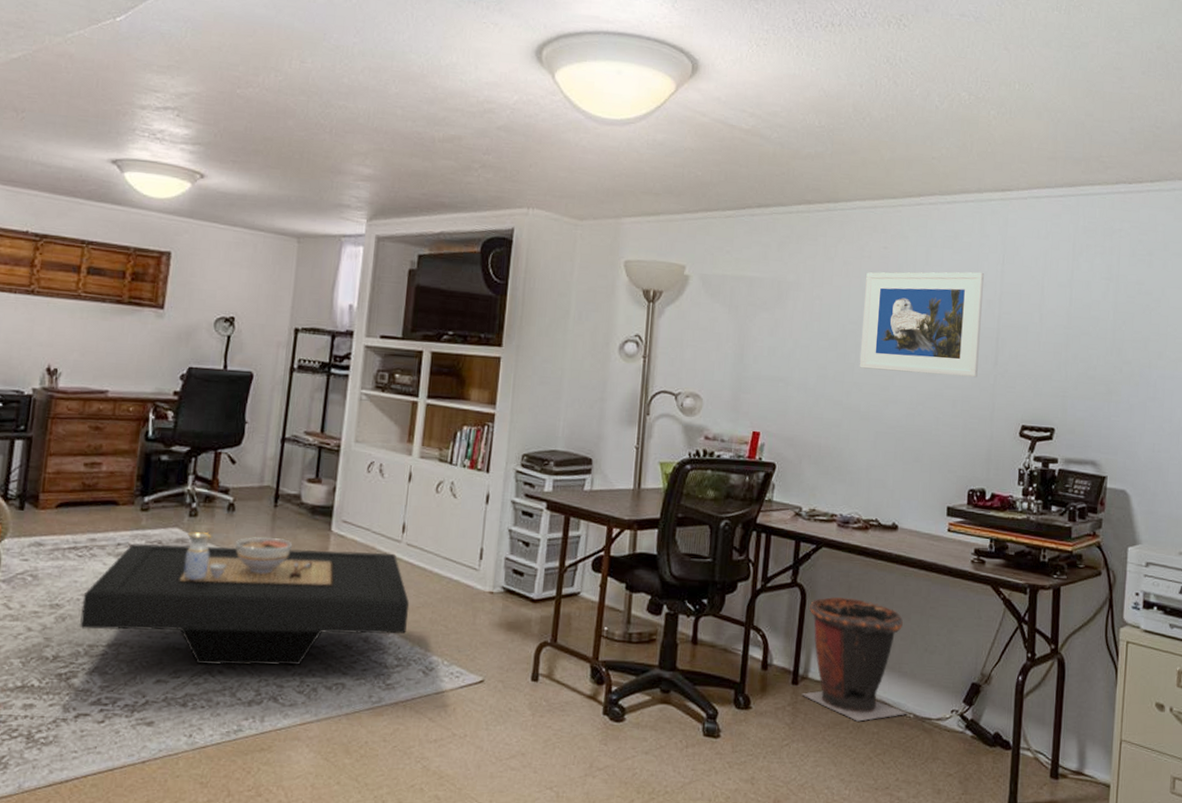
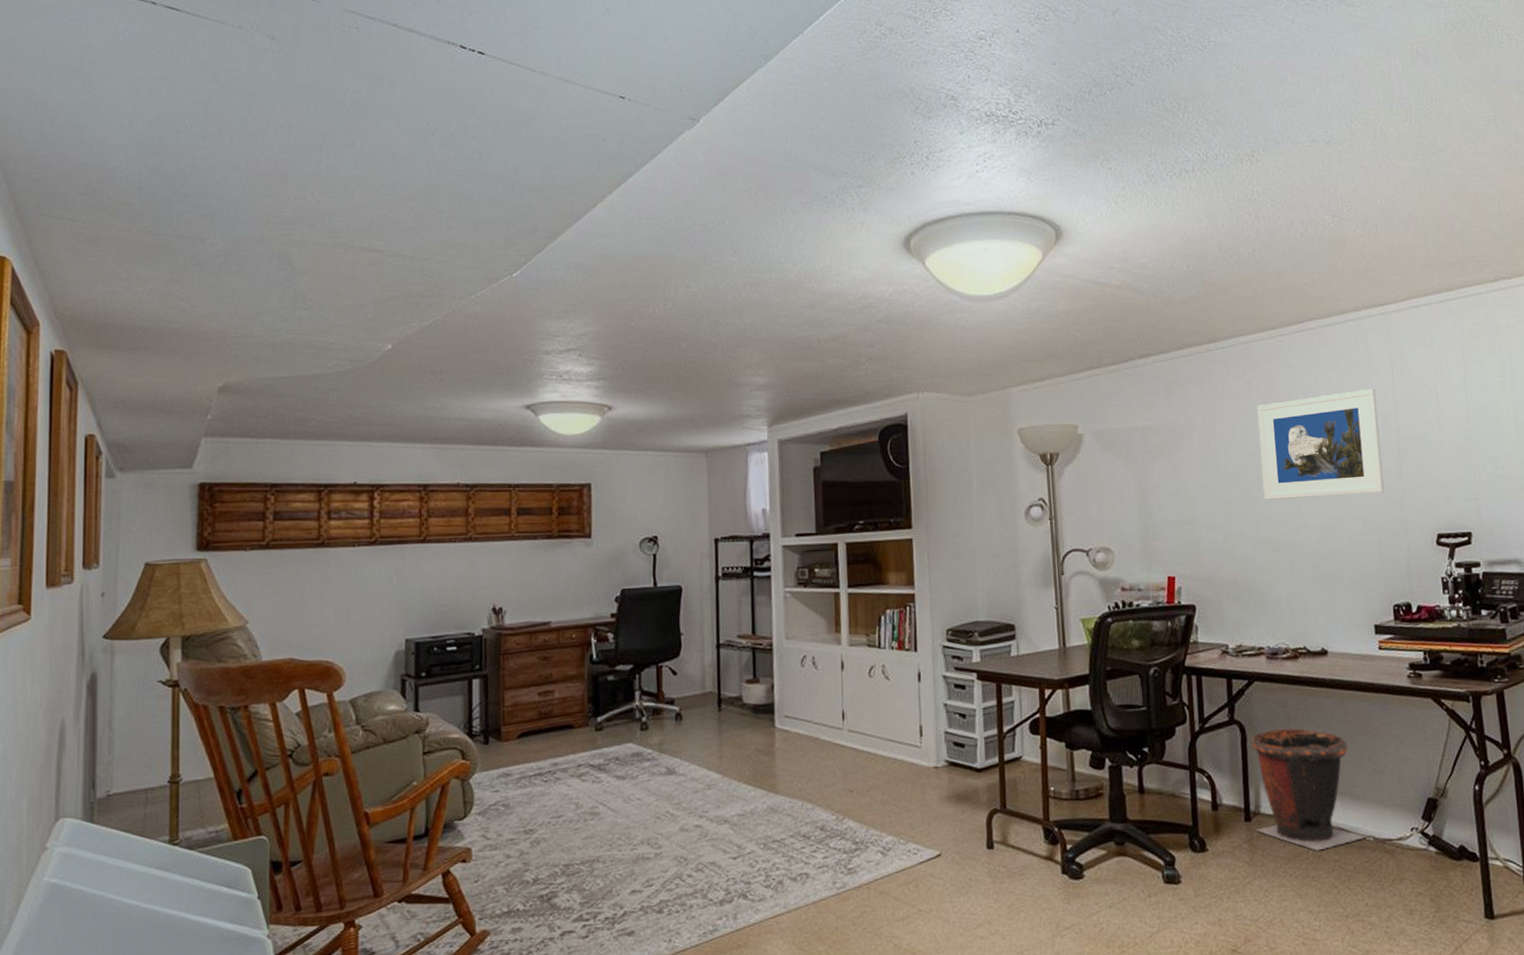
coffee table: present [79,531,410,666] -> none [553,740,860,872]

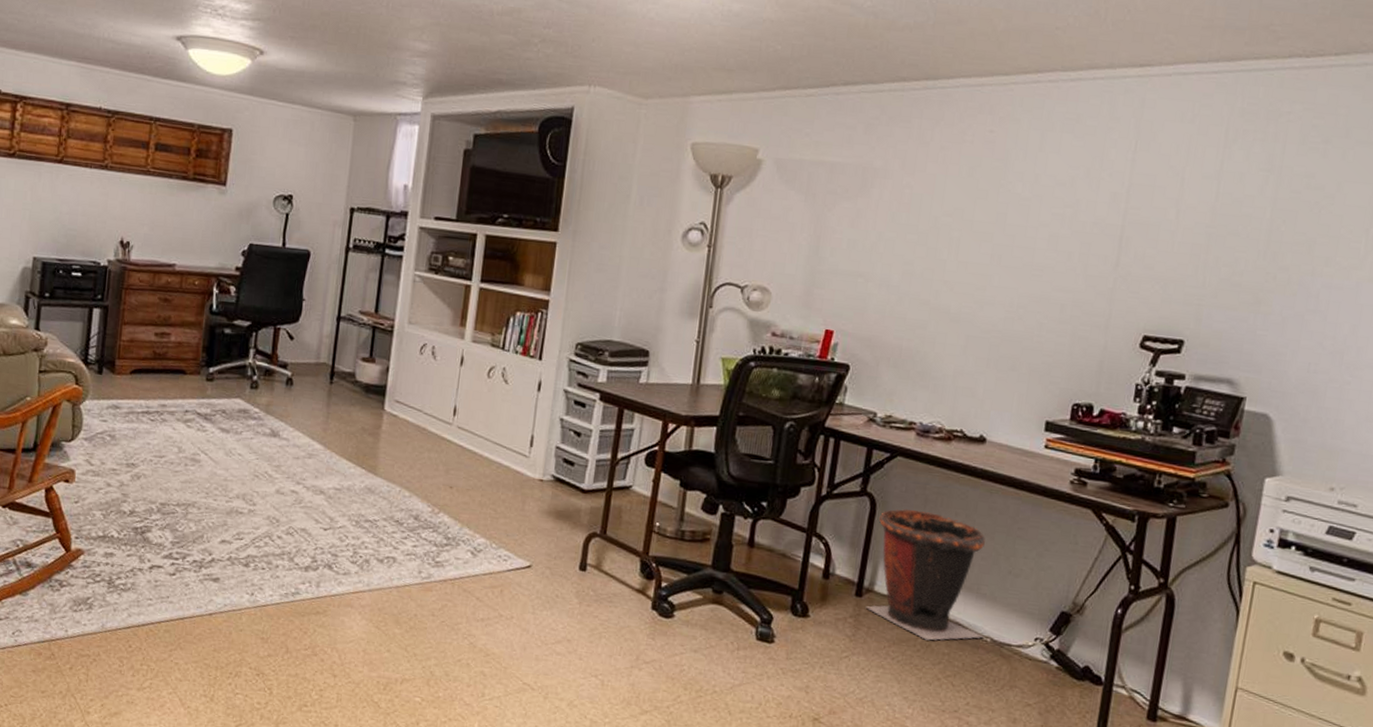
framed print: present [1257,388,1385,500] -> none [952,158,1111,280]

